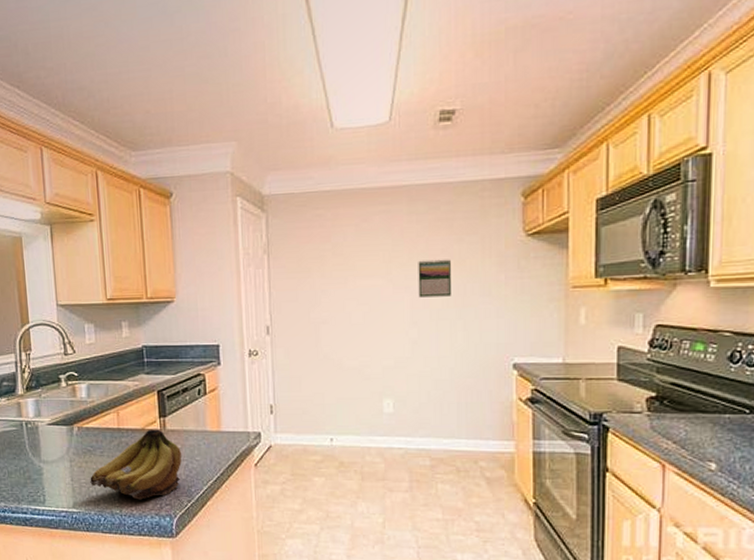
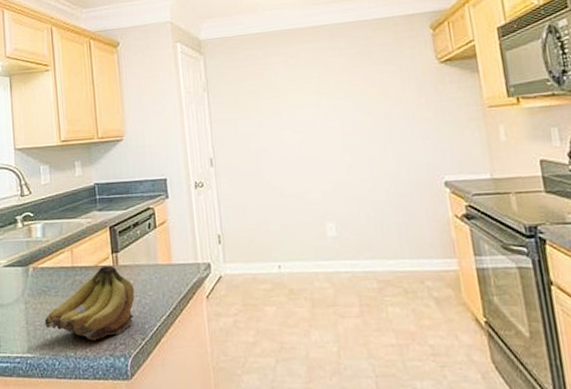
calendar: present [418,259,451,298] -> none [344,87,378,124]

